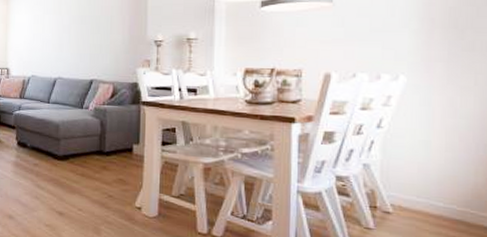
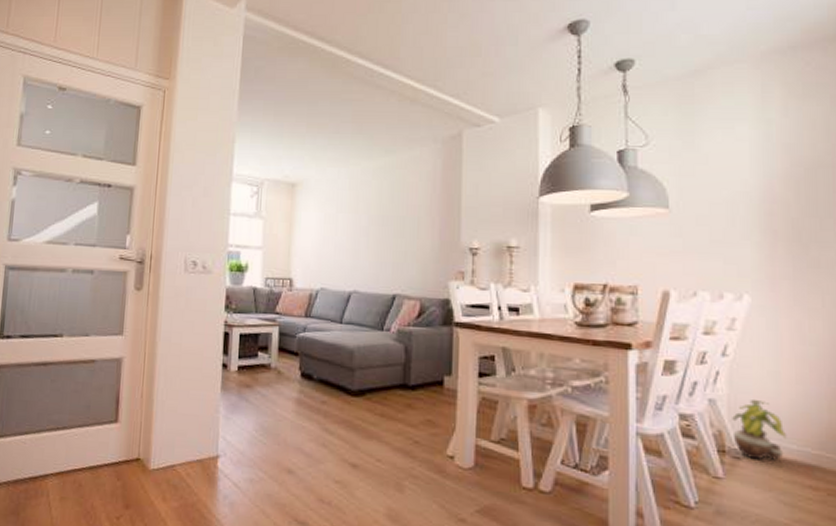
potted plant: none [384,165,435,215] -> present [732,400,787,460]

